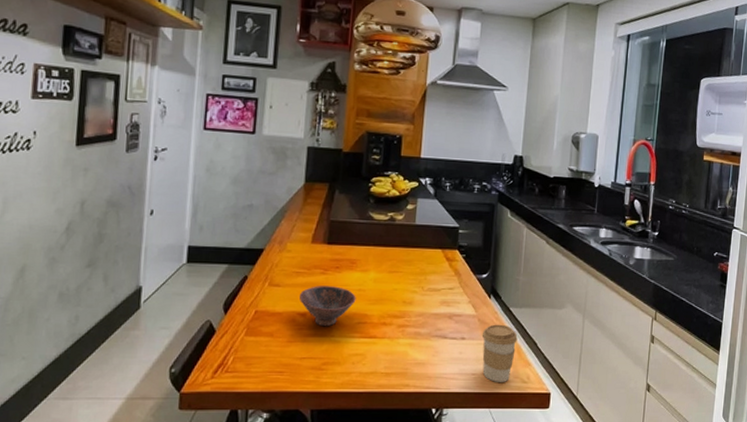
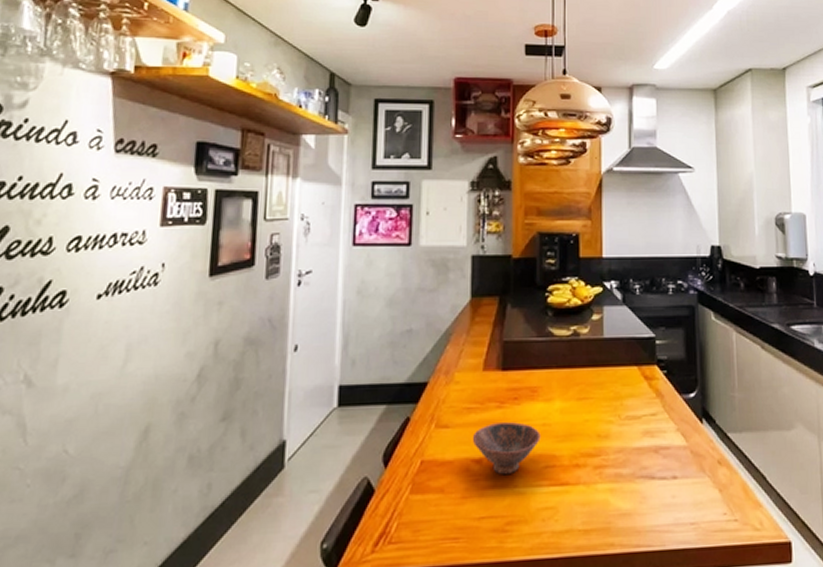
coffee cup: present [481,324,518,382] -> none [697,455,742,532]

